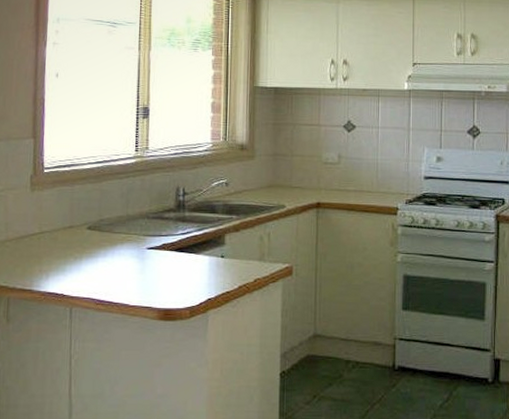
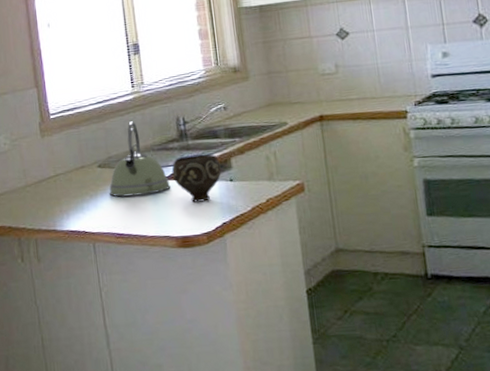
kettle: none [95,186,161,263] -> present [109,121,171,197]
bowl: none [163,227,214,275] -> present [171,154,221,203]

